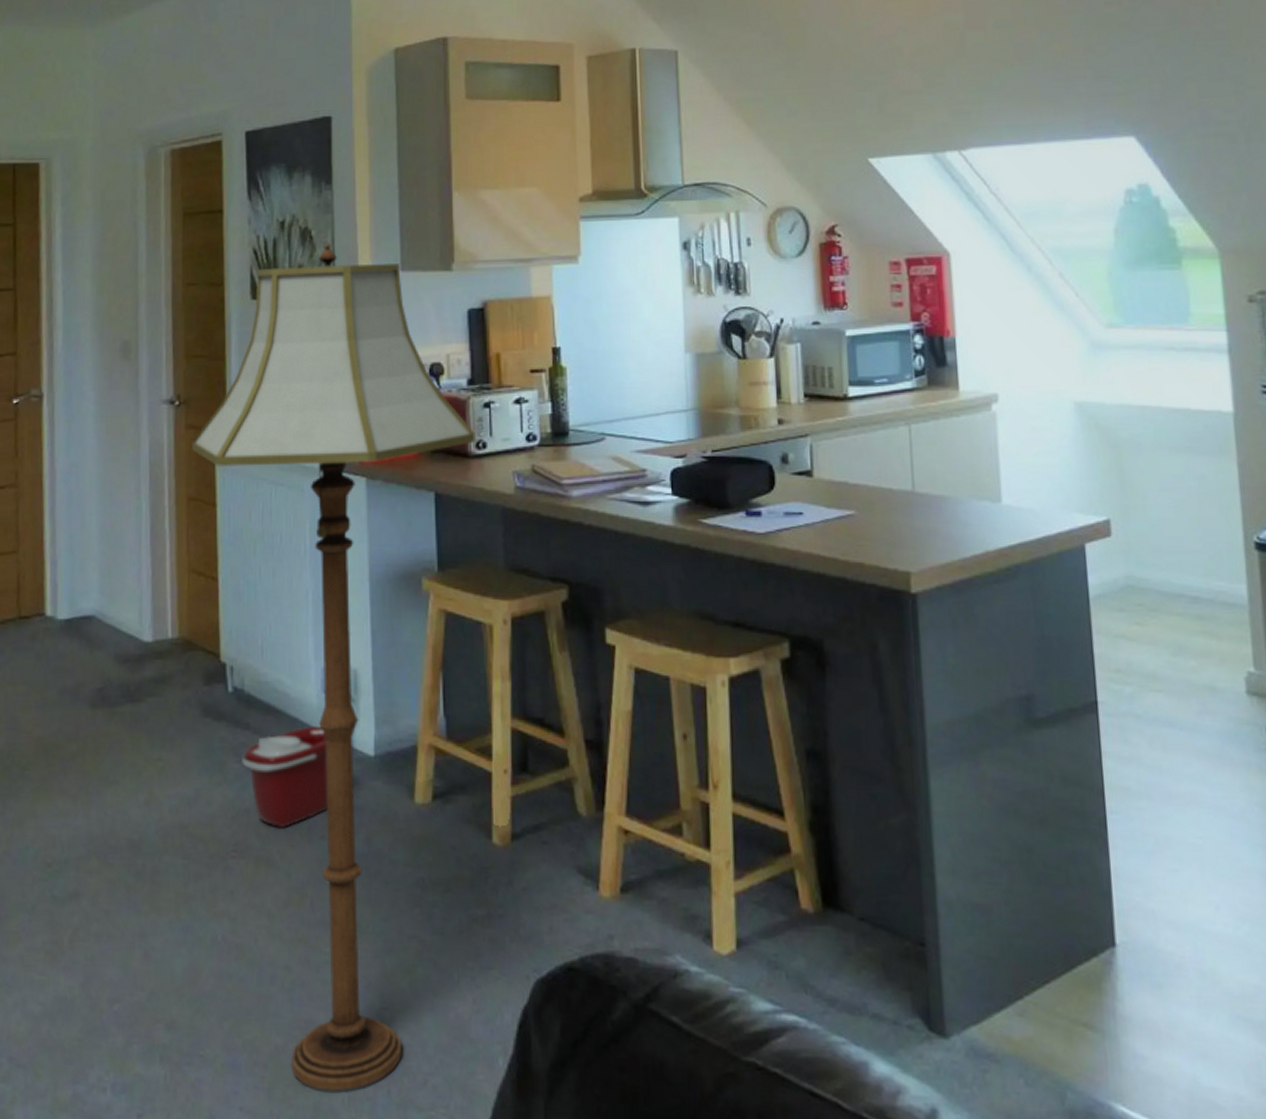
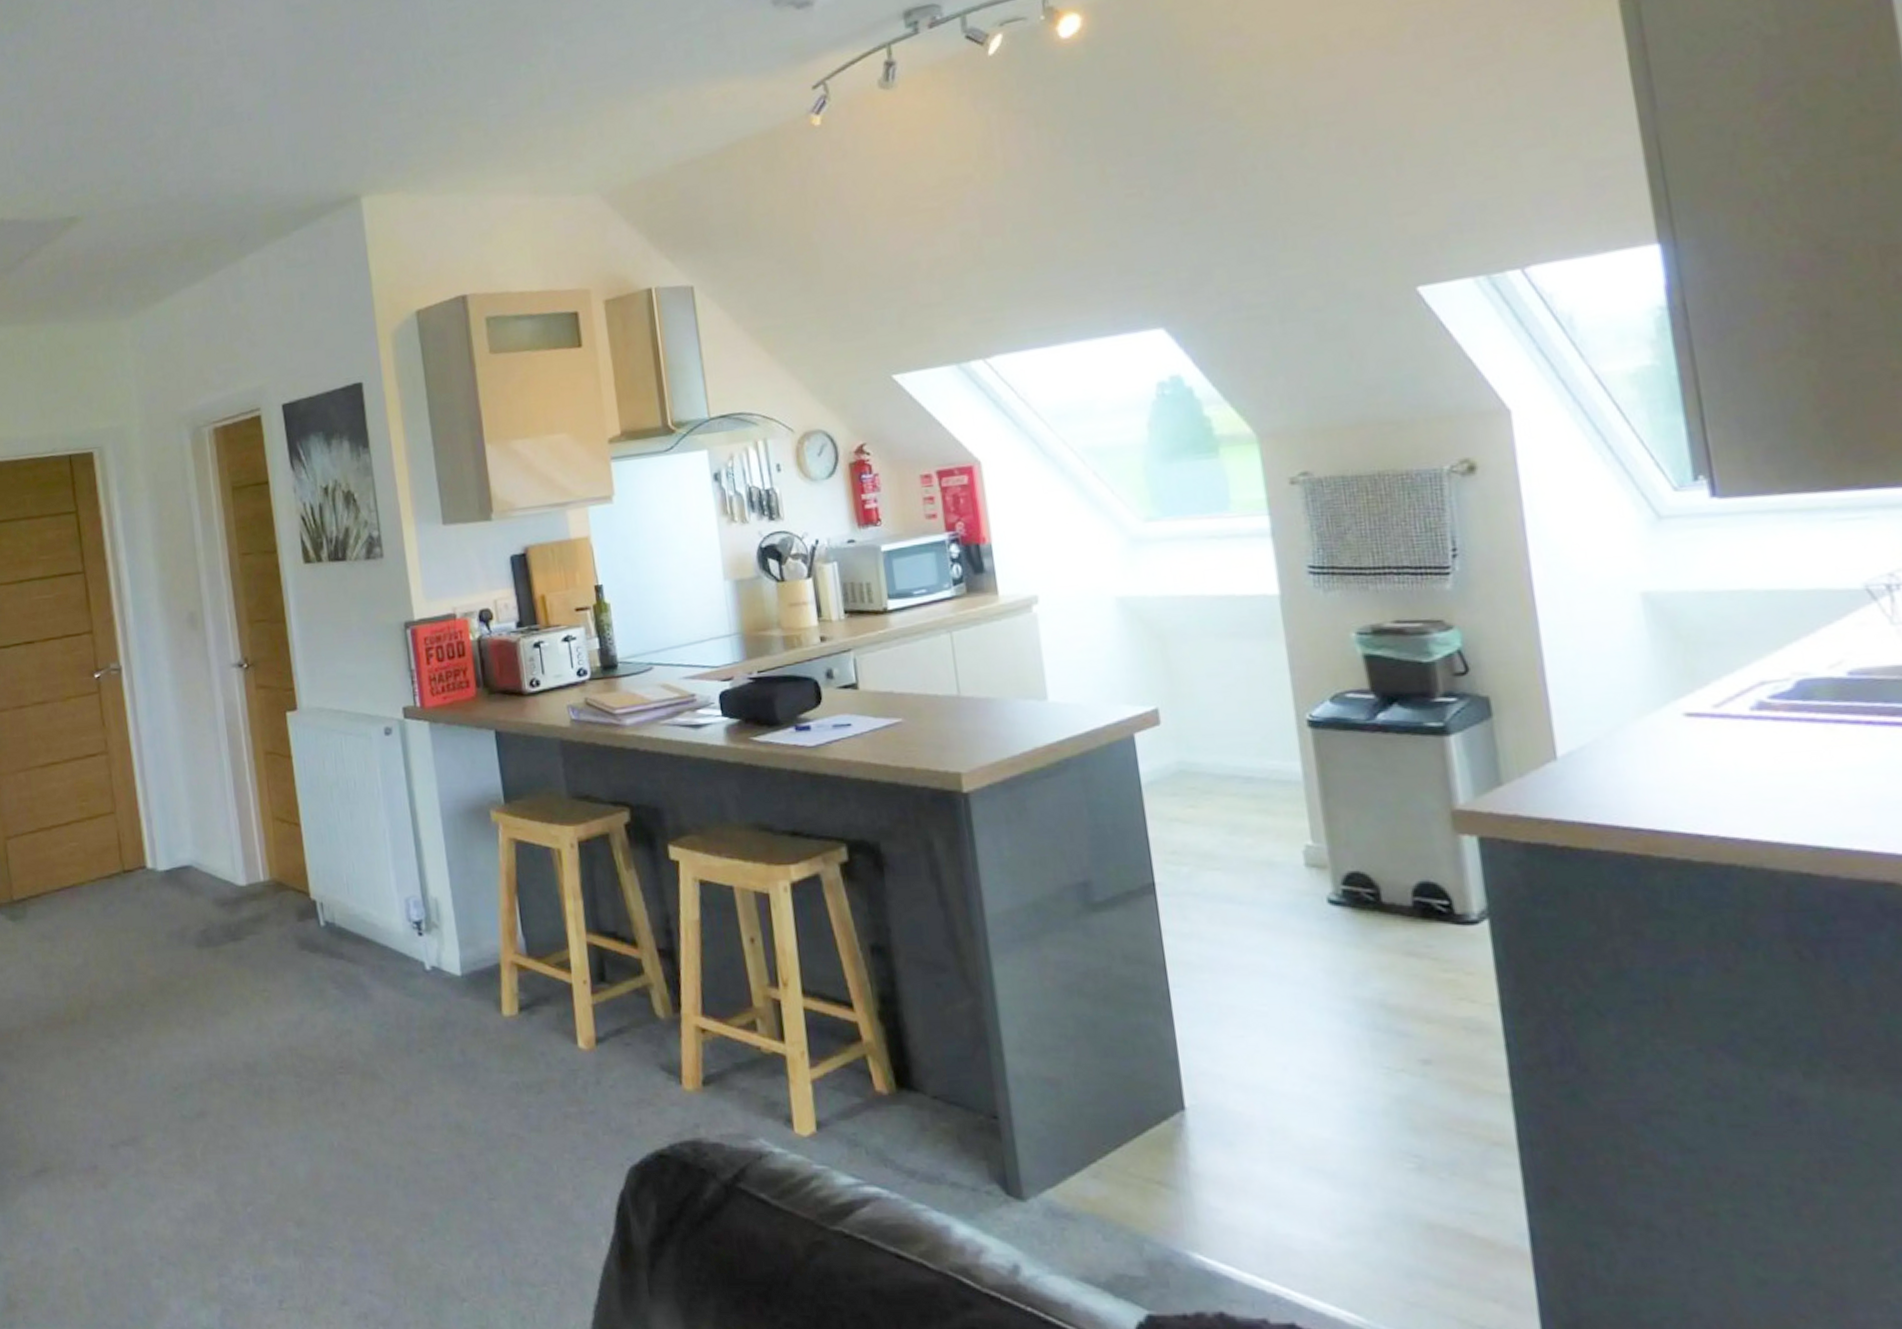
floor lamp: present [192,241,476,1092] -> none [263,502,529,1273]
bucket: present [242,725,328,827] -> none [339,951,423,1044]

